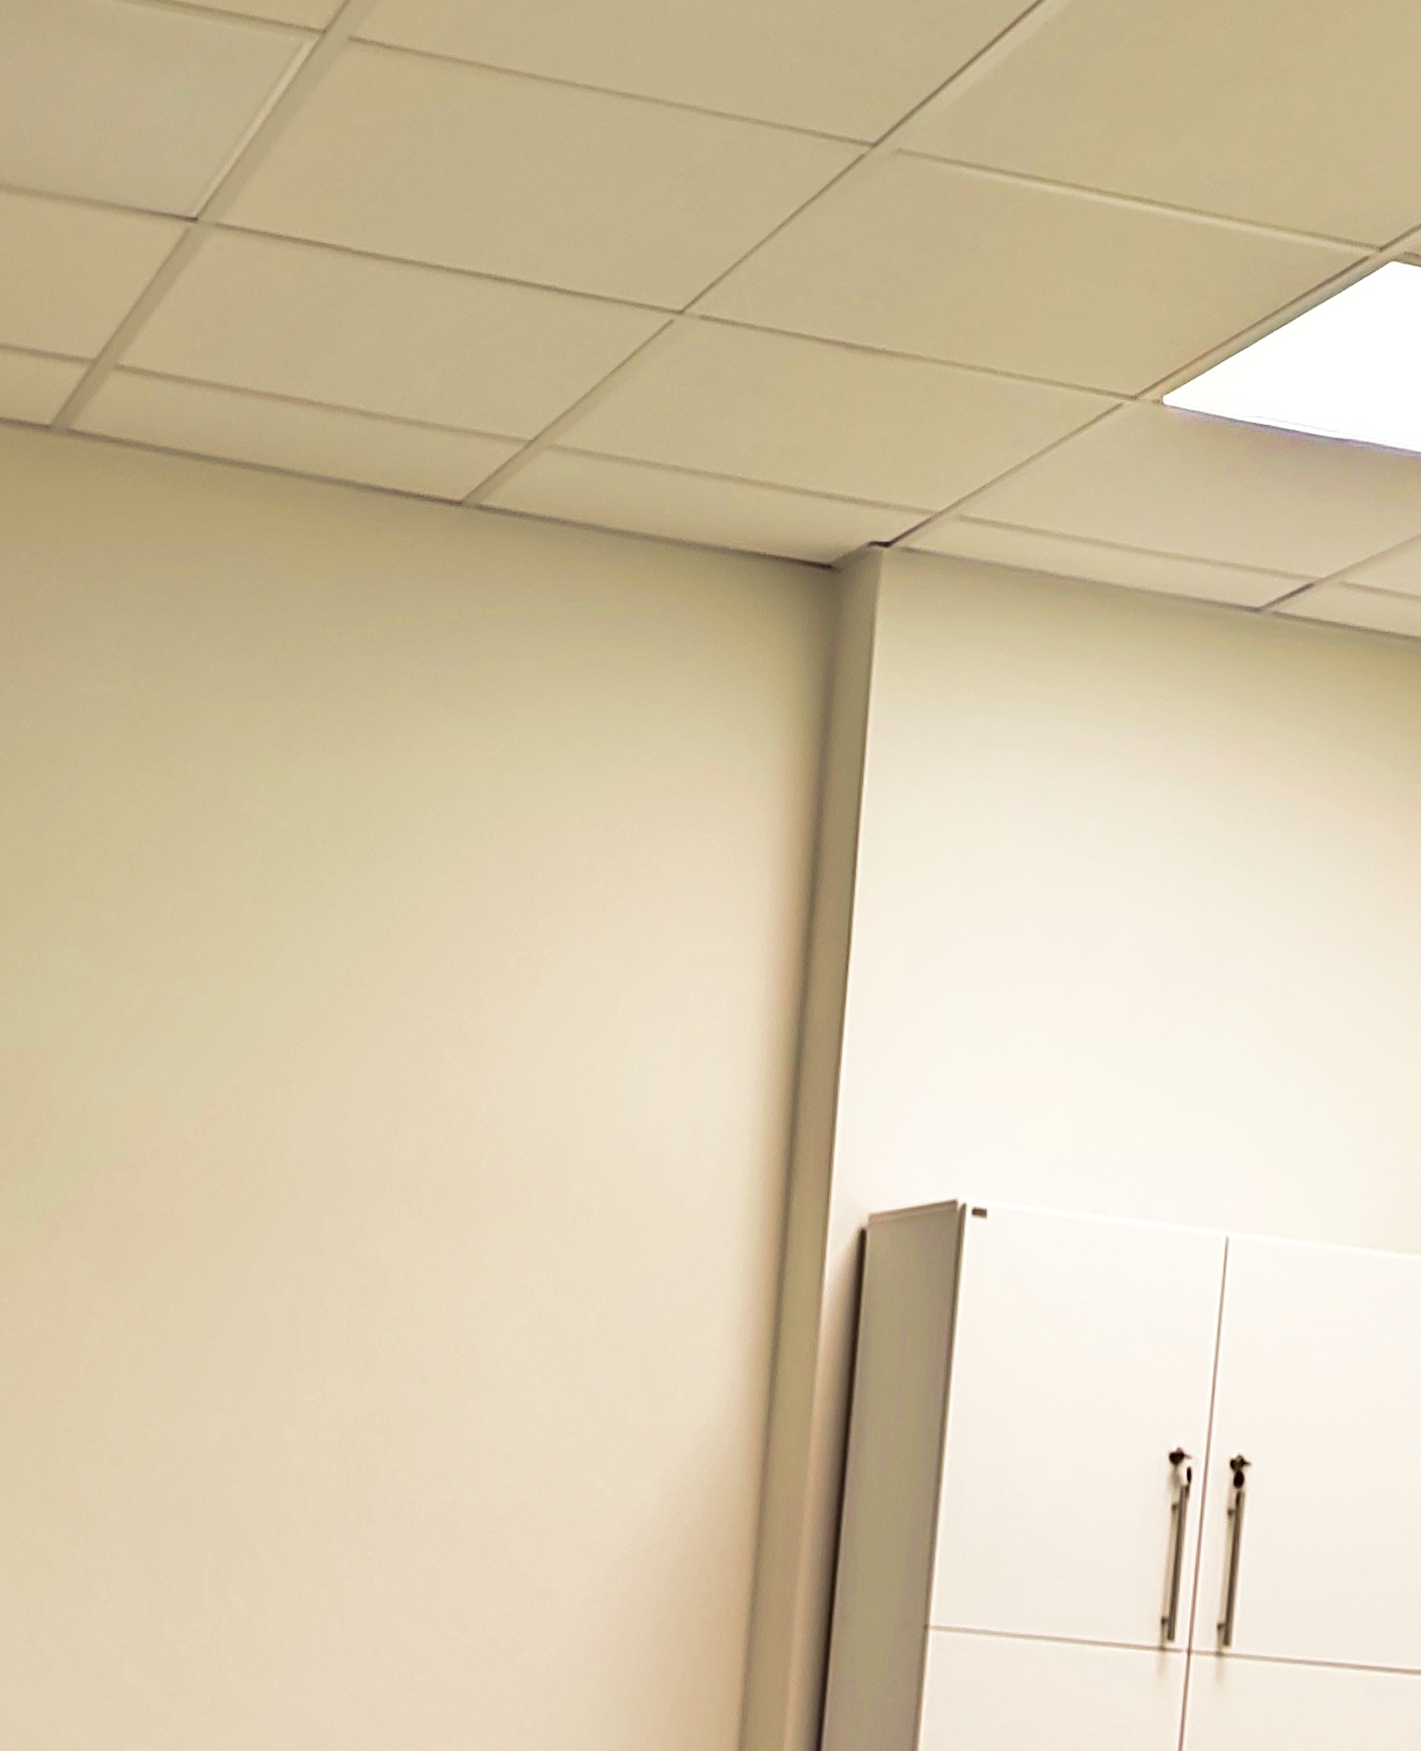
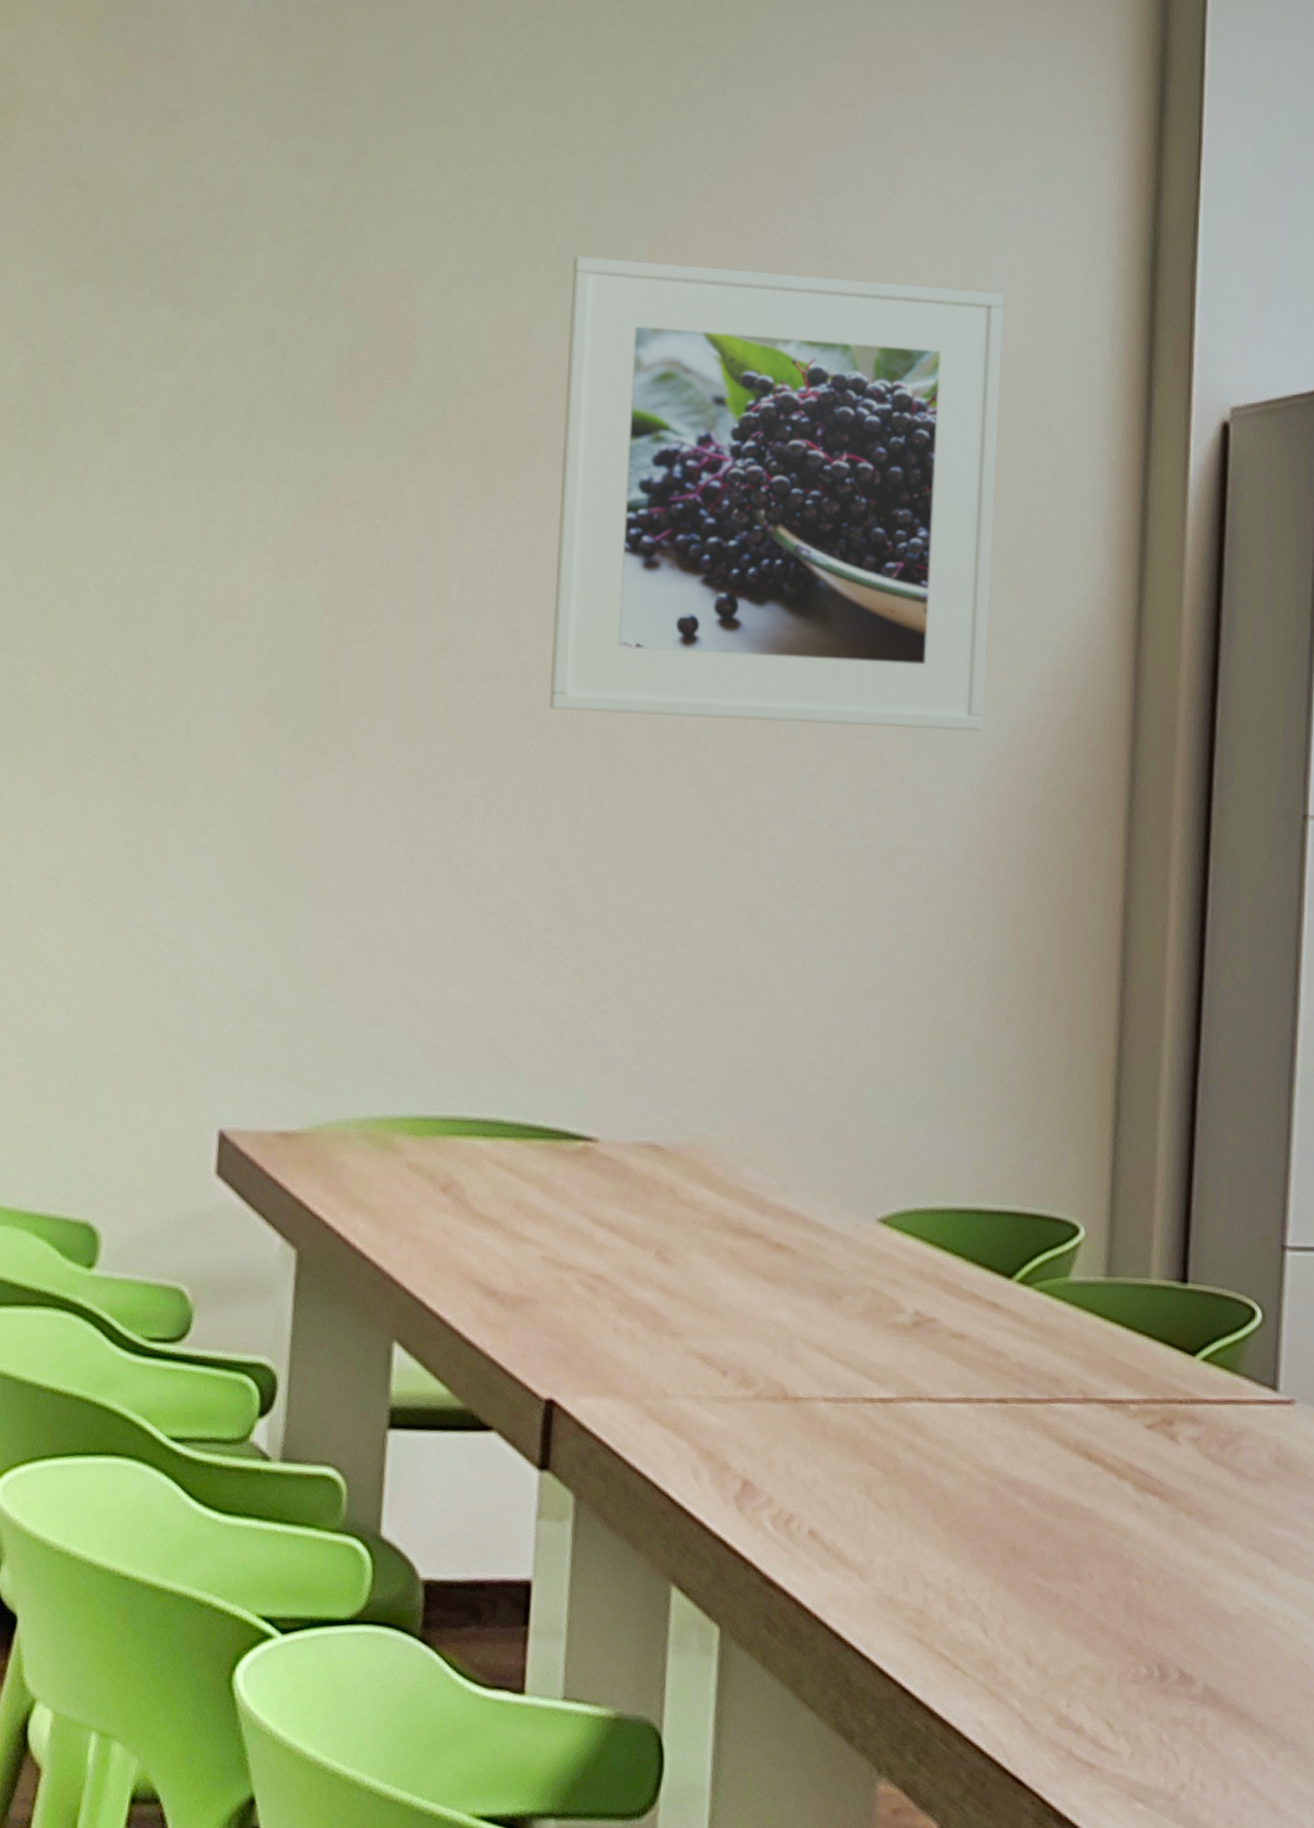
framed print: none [174,1037,645,1531] -> present [549,256,1004,732]

